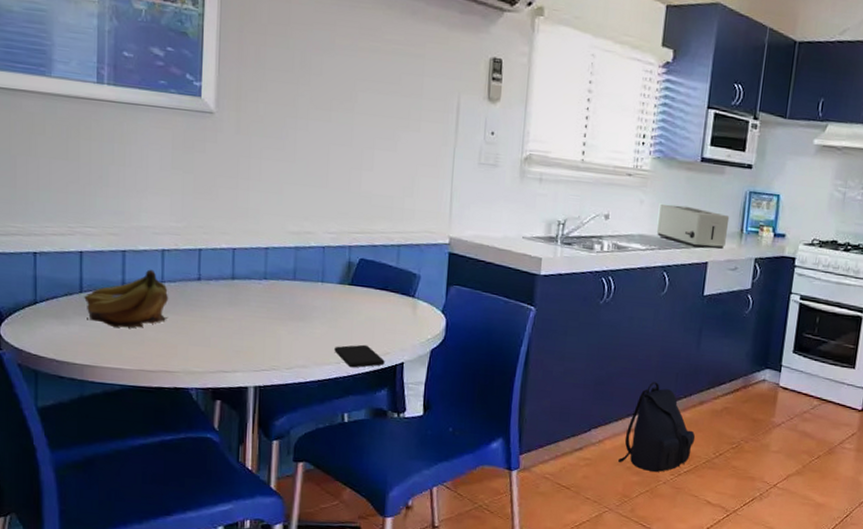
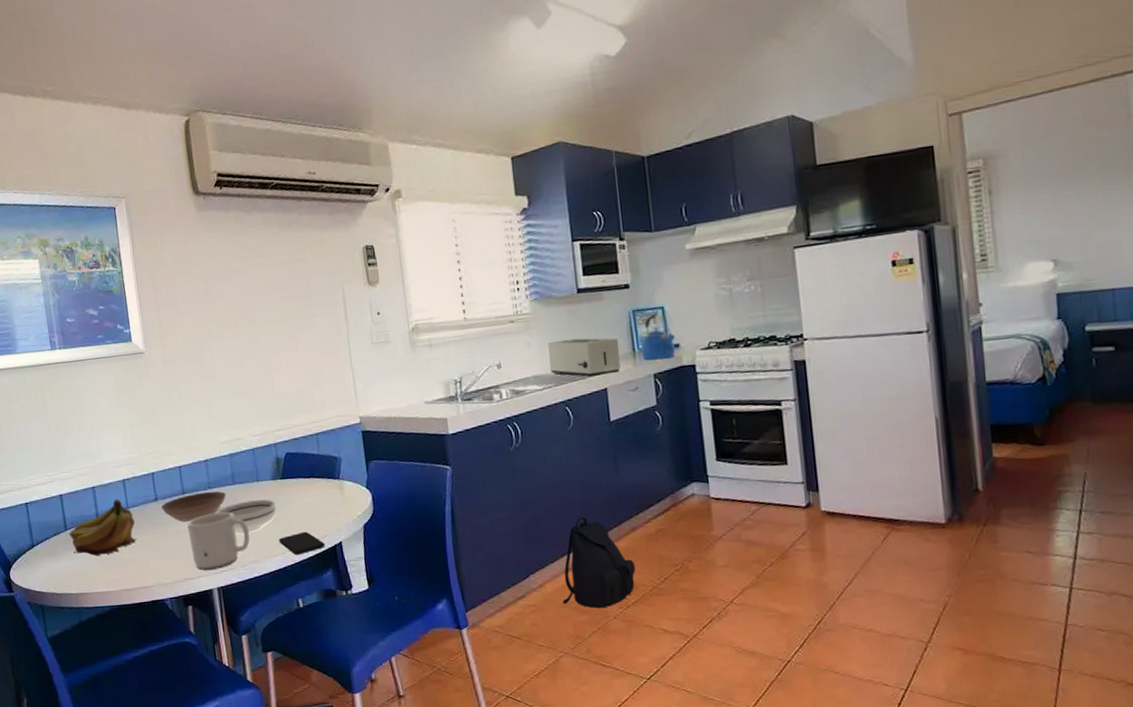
bowl: none [204,281,283,310] -> present [161,491,226,522]
mug: none [230,306,303,366] -> present [187,511,250,570]
bowl: none [267,300,338,335] -> present [215,499,276,534]
kettle: none [747,200,783,246] -> present [640,314,675,361]

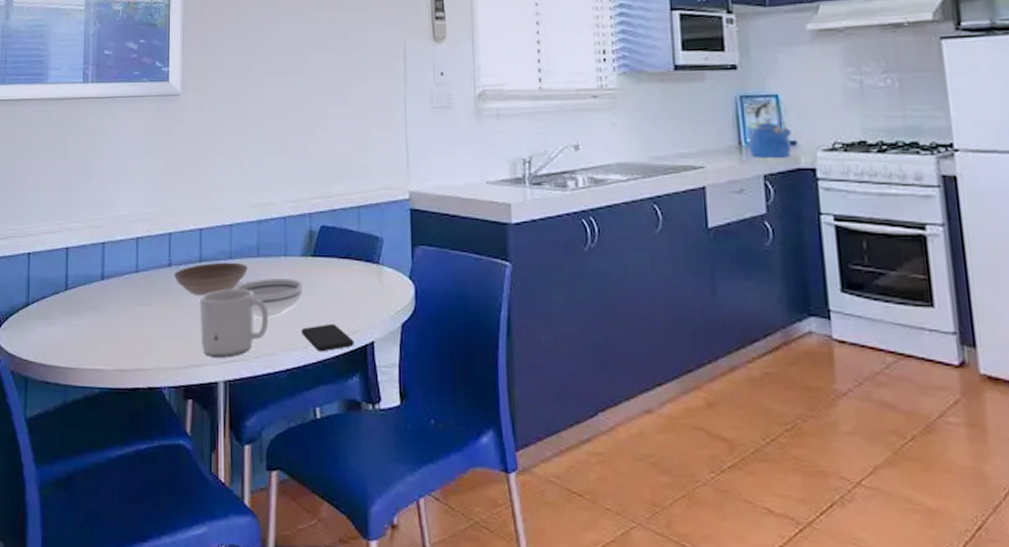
fruit: present [69,499,138,556] -> none [69,259,143,324]
toaster: present [547,338,620,378] -> none [635,123,723,172]
backpack: present [563,516,636,608] -> none [639,344,734,468]

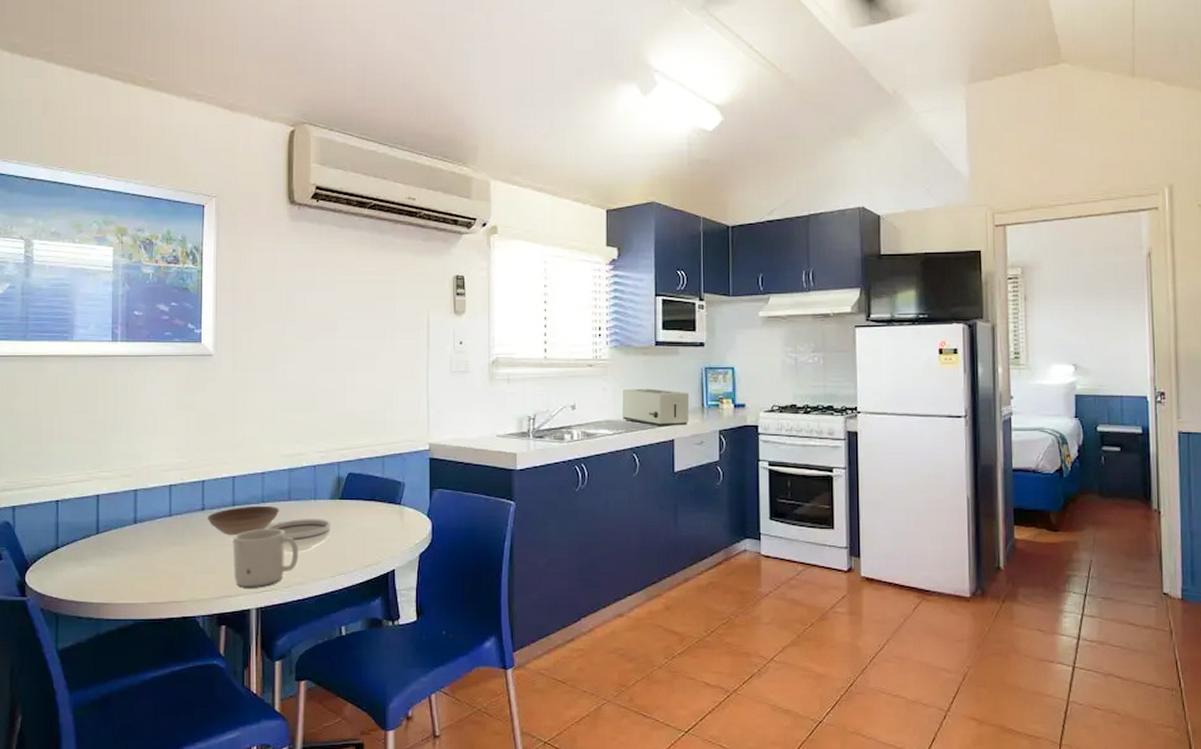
mobile phone: present [301,323,354,352] -> none [329,556,377,580]
toaster: none [635,123,723,172] -> present [621,388,690,428]
kettle: present [748,103,791,158] -> none [709,374,742,417]

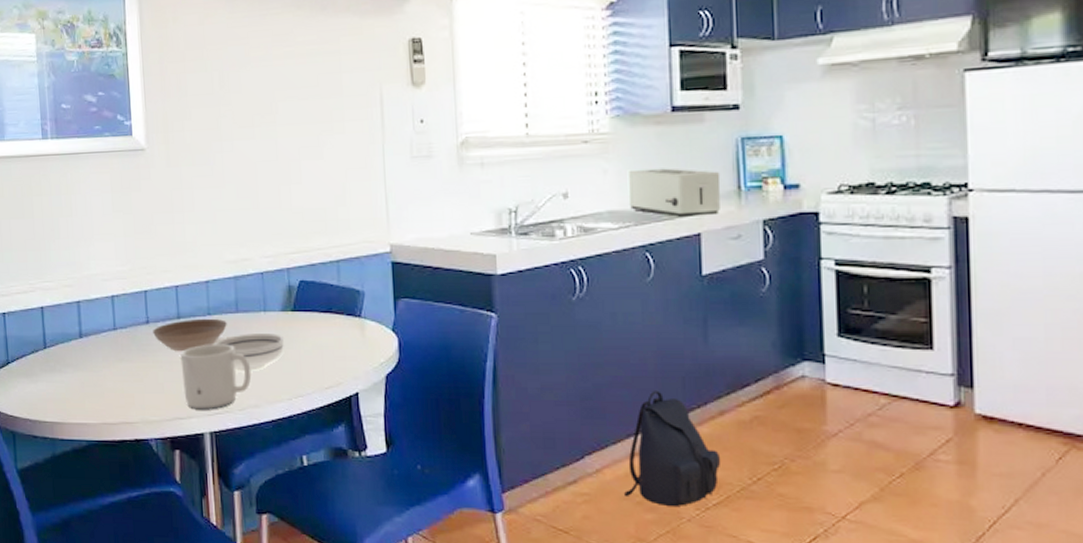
backpack: none [611,563,685,656] -> present [624,390,721,506]

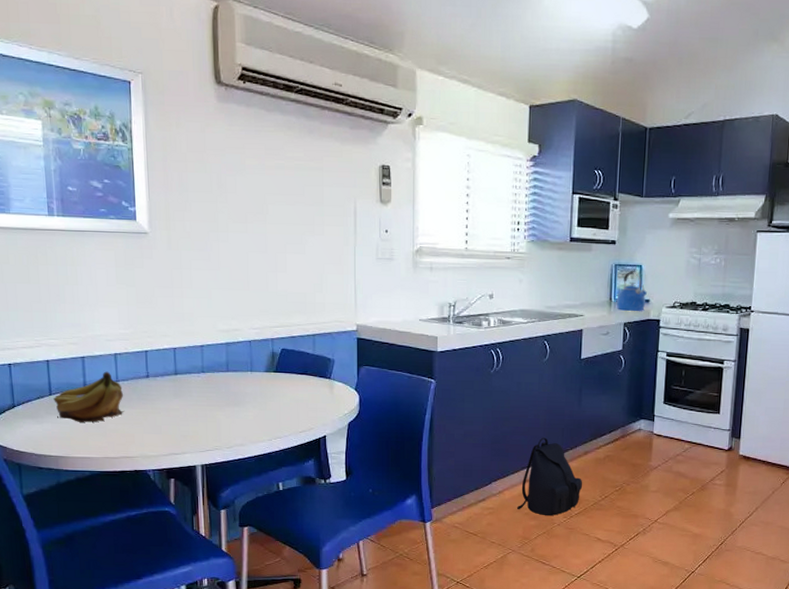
fruit: none [48,317,124,380] -> present [53,371,125,423]
bowl: present [153,318,227,351] -> none [152,375,219,400]
mug: present [180,344,252,410] -> none [177,395,238,448]
bowl: present [214,334,284,371] -> none [206,388,267,418]
toaster: present [627,168,721,218] -> none [535,281,599,318]
kettle: none [748,144,794,203] -> present [616,271,647,311]

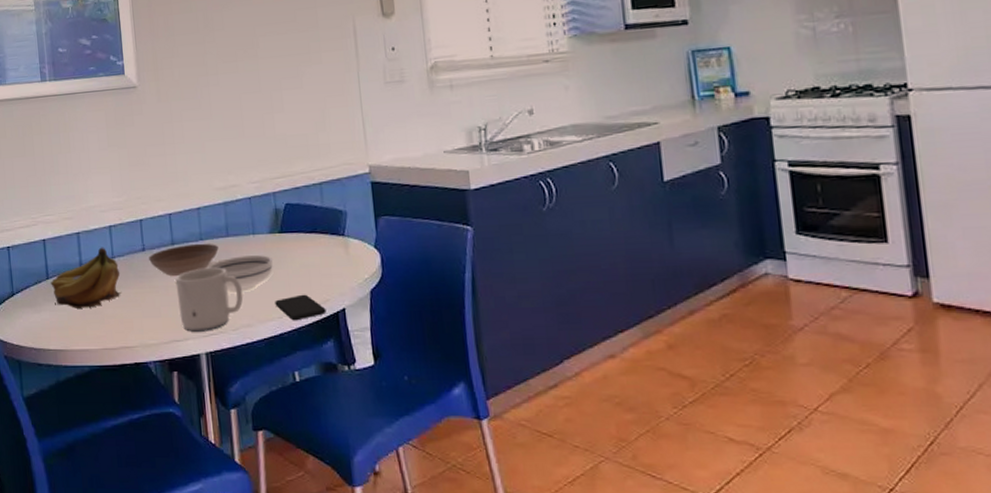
bowl: none [152,375,219,400] -> present [149,243,219,276]
mug: none [177,395,238,448] -> present [175,267,244,332]
bowl: none [206,388,267,418] -> present [206,255,273,292]
mobile phone: none [266,422,310,443] -> present [275,294,326,321]
backpack: present [517,437,583,515] -> none [604,294,695,405]
kettle: present [616,271,647,311] -> none [701,56,744,111]

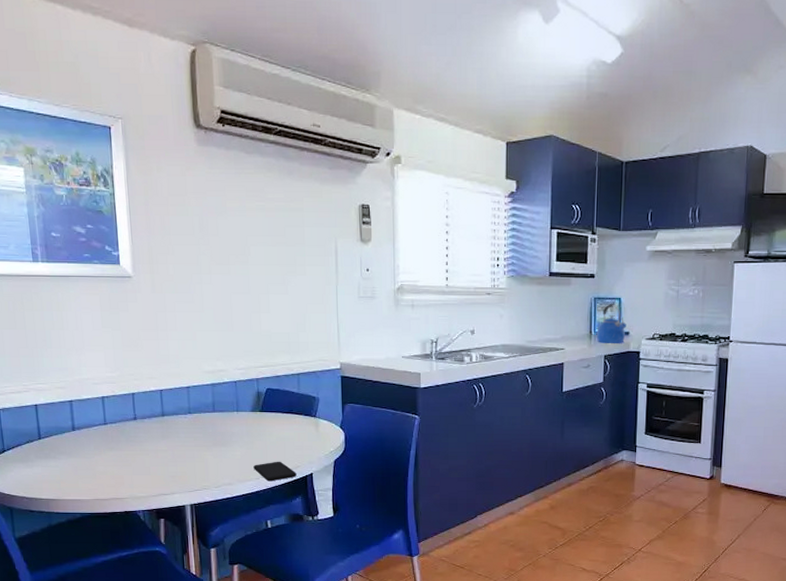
fruit: present [51,247,122,308] -> none [43,414,114,465]
bowl: present [149,243,219,276] -> none [140,416,205,442]
mug: present [175,267,244,332] -> none [164,436,226,488]
bowl: present [206,255,273,292] -> none [194,429,253,457]
kettle: none [701,56,744,111] -> present [596,304,626,343]

